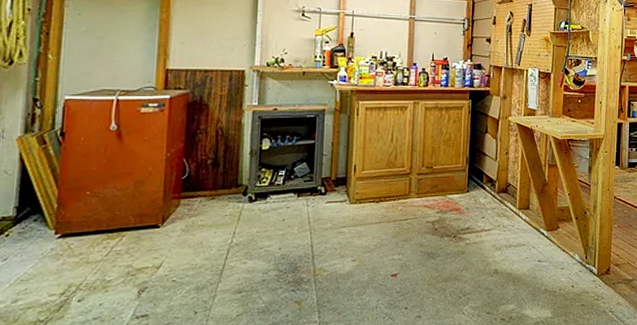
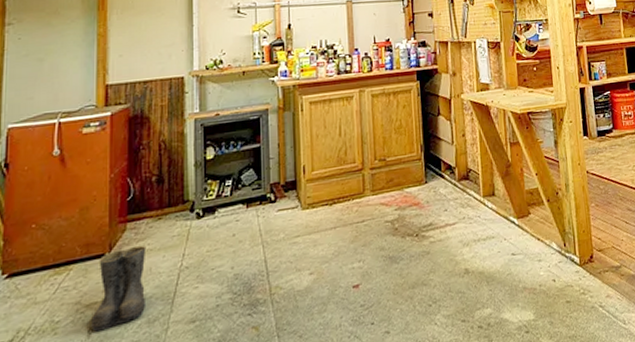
boots: none [142,220,199,293] -> present [91,245,147,332]

